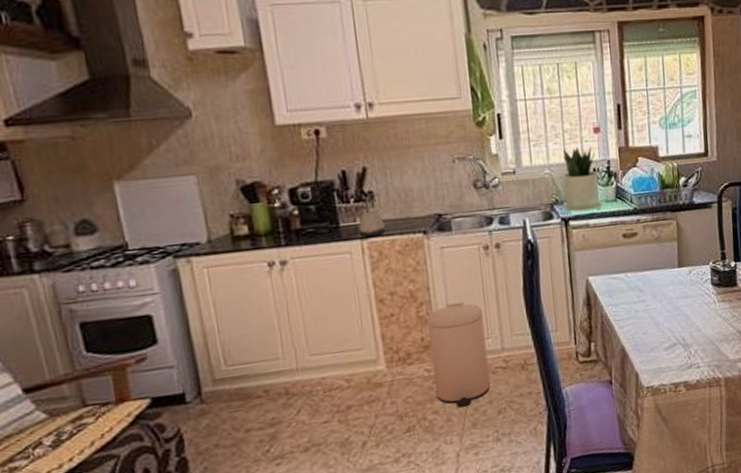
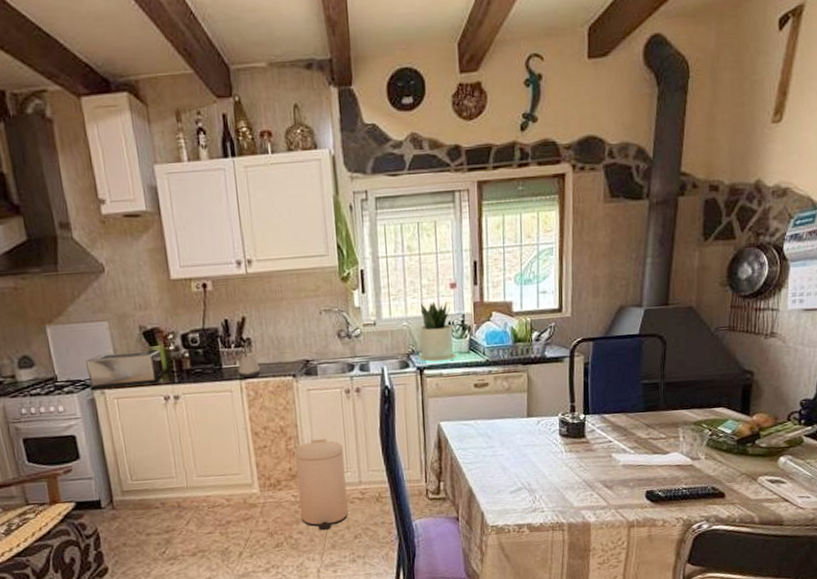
toaster: none [166,207,268,257] -> present [86,350,165,389]

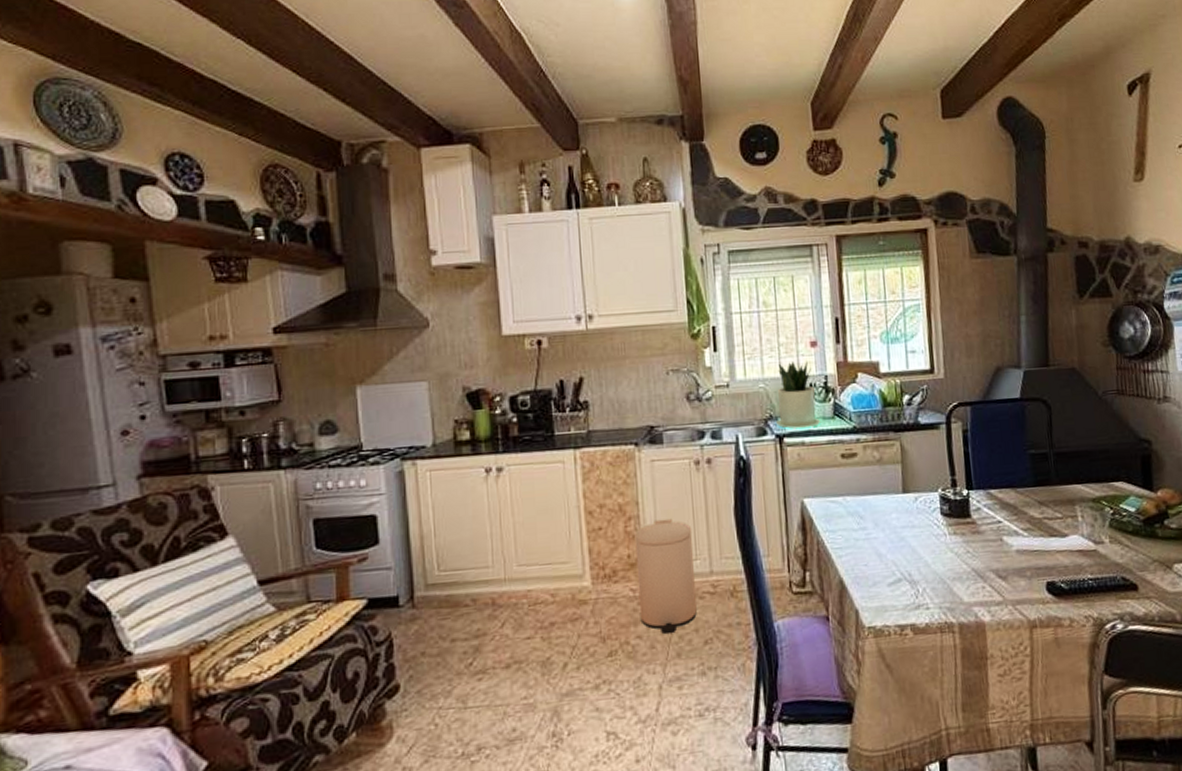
toaster: present [86,350,165,389] -> none [398,414,488,459]
kettle: present [238,343,261,379] -> none [572,406,599,448]

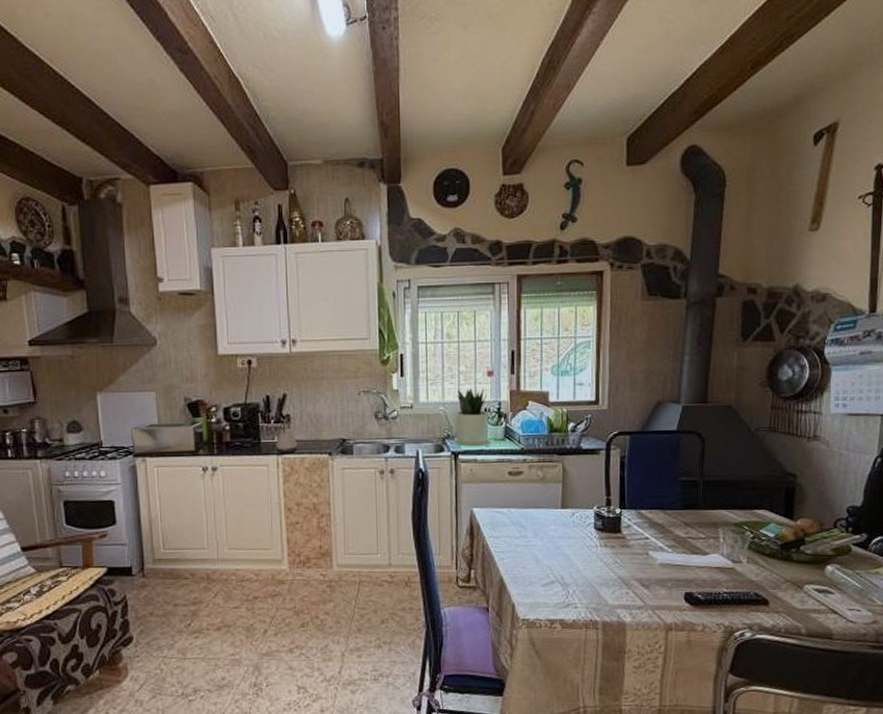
toaster: none [398,414,488,459] -> present [131,422,205,456]
kettle: none [572,406,599,448] -> present [276,419,298,454]
pedal bin: present [634,518,697,635] -> none [326,518,376,613]

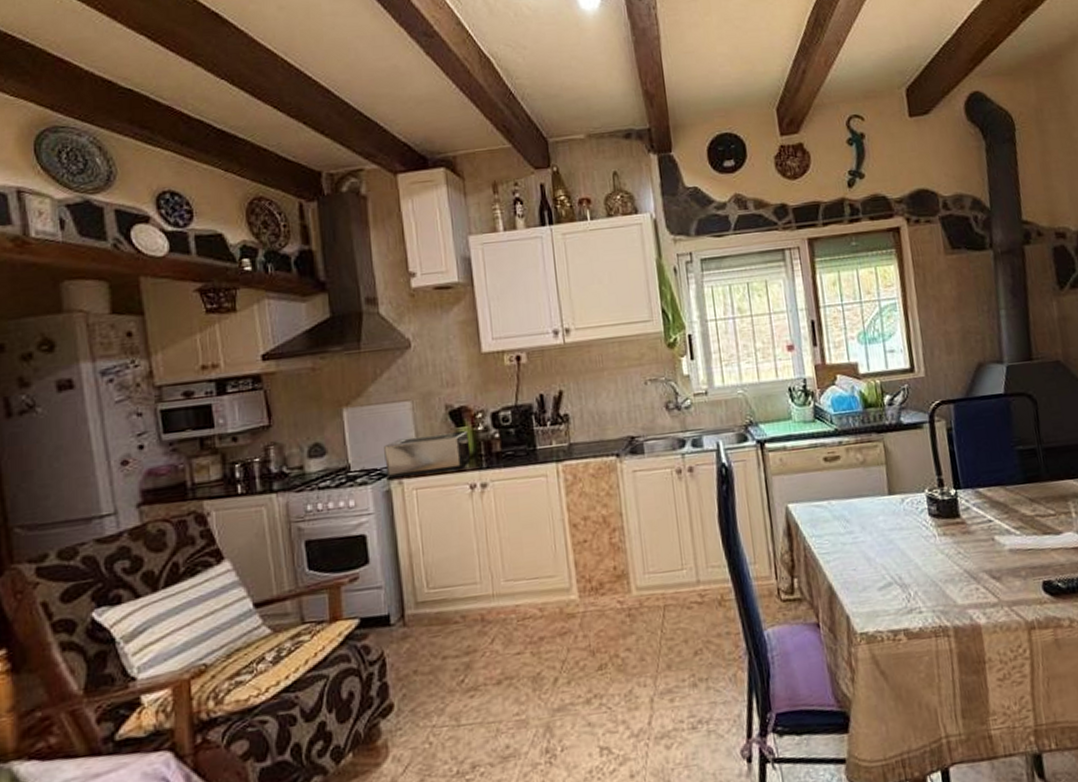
kettle: present [276,419,298,454] -> none [554,419,580,461]
planter: present [453,387,492,448] -> none [756,365,801,435]

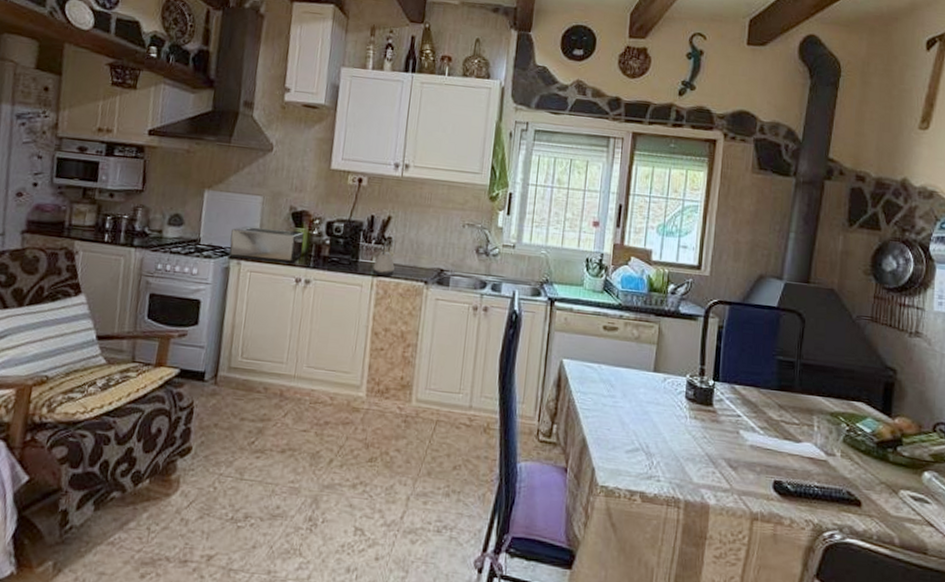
kettle: none [554,419,580,461] -> present [372,241,396,277]

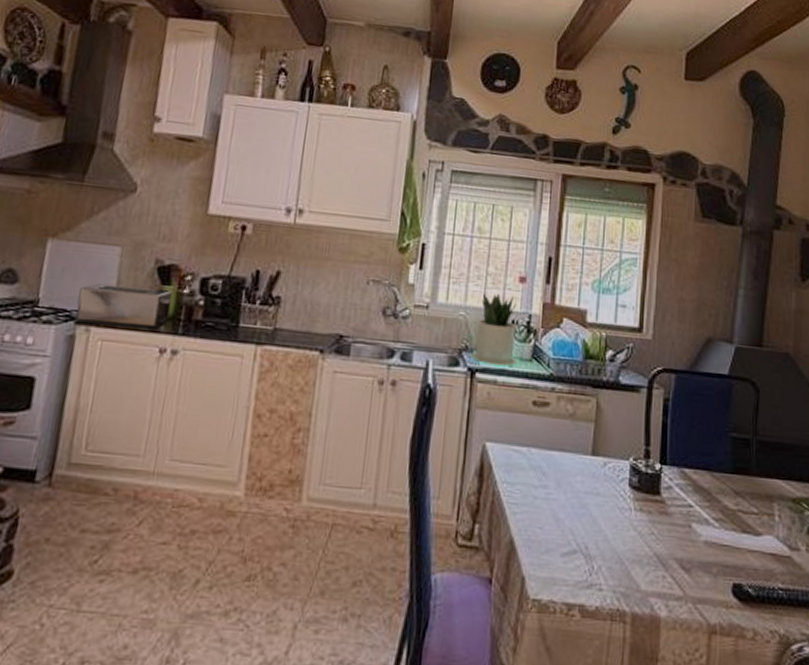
kettle: present [372,241,396,277] -> none [256,301,285,345]
planter: none [551,235,590,298] -> present [471,293,516,368]

